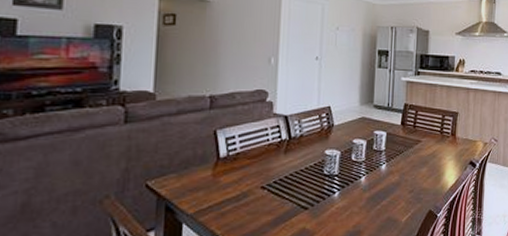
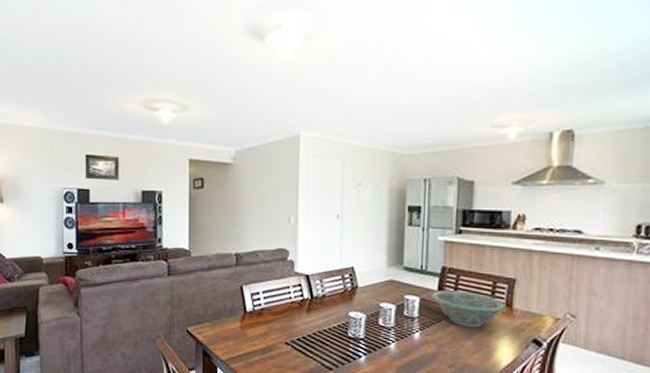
decorative bowl: none [396,124,451,156] -> present [431,290,506,328]

